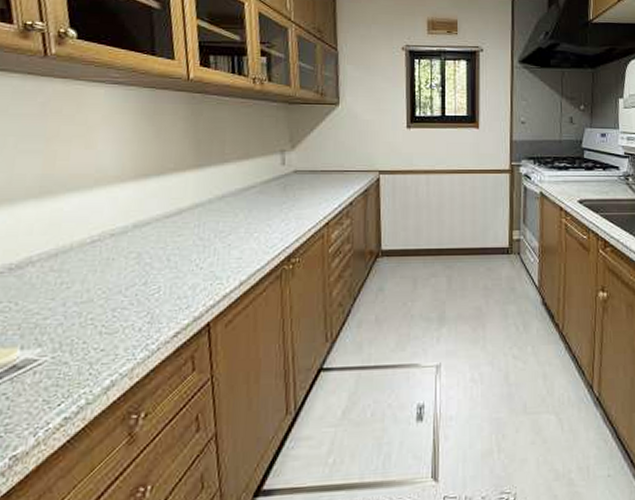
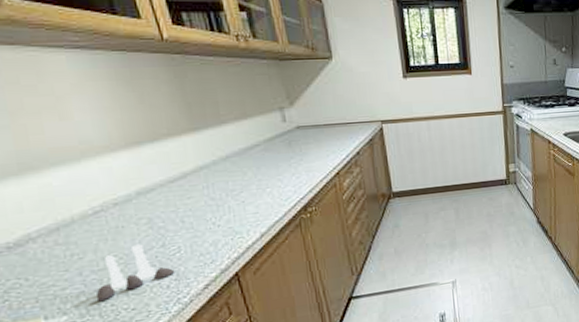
salt and pepper shaker set: none [71,279,150,338] -> present [96,244,175,302]

